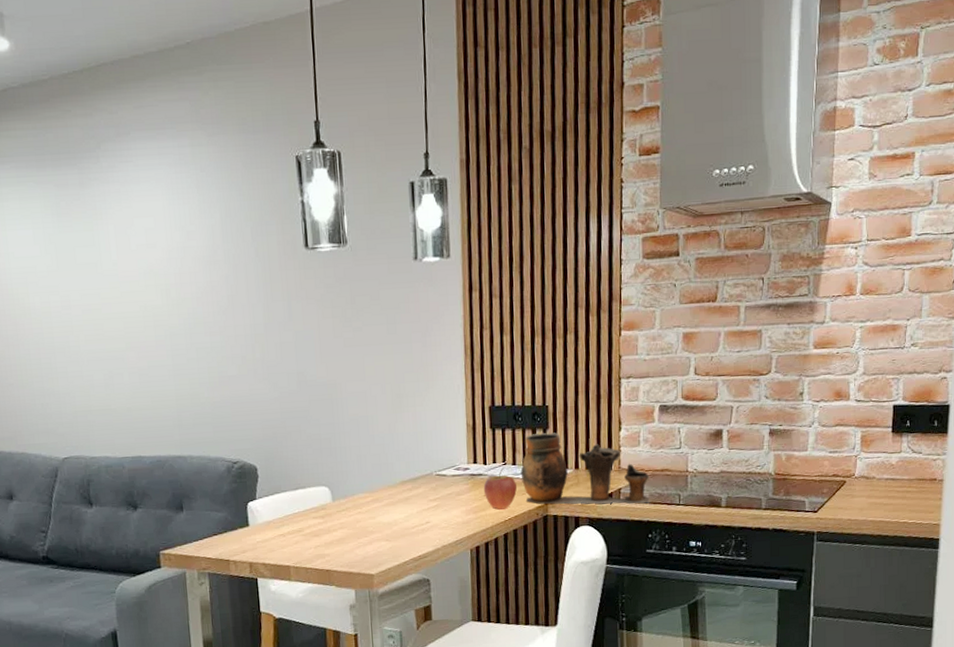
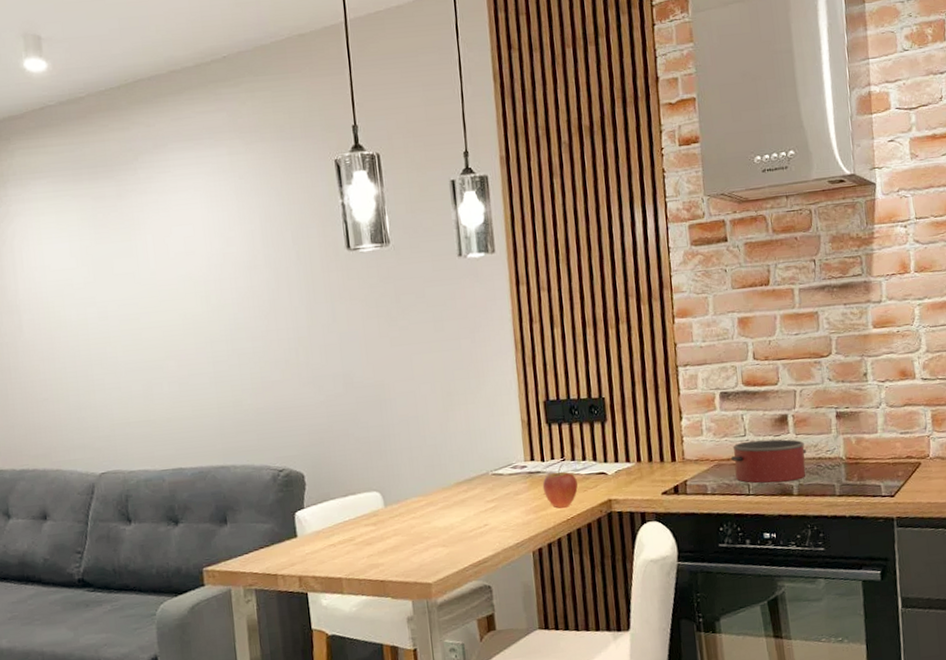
pottery set: present [520,432,650,505] -> none [580,425,718,501]
cooking pot: none [665,453,737,495] -> present [731,439,806,484]

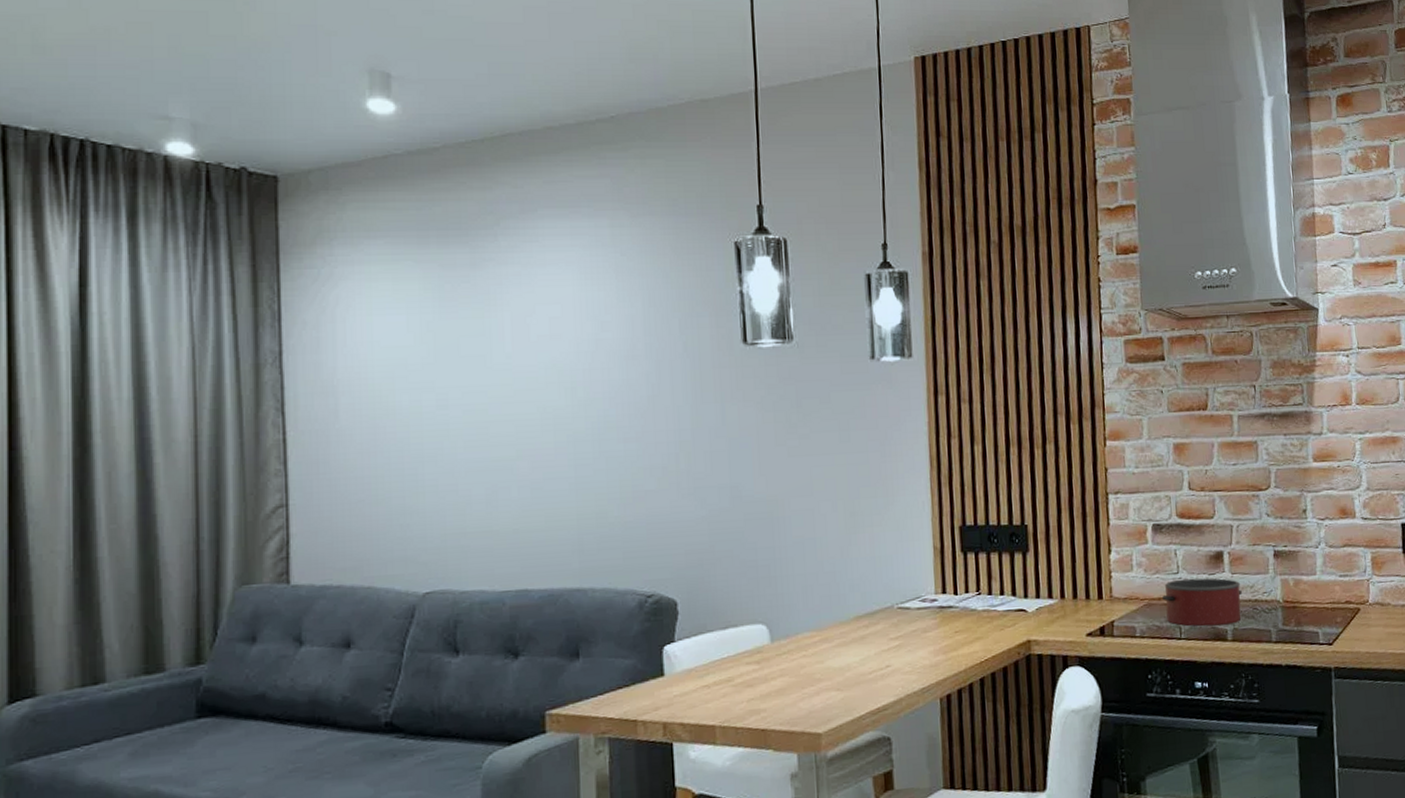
fruit: present [542,464,578,508] -> none [954,598,994,649]

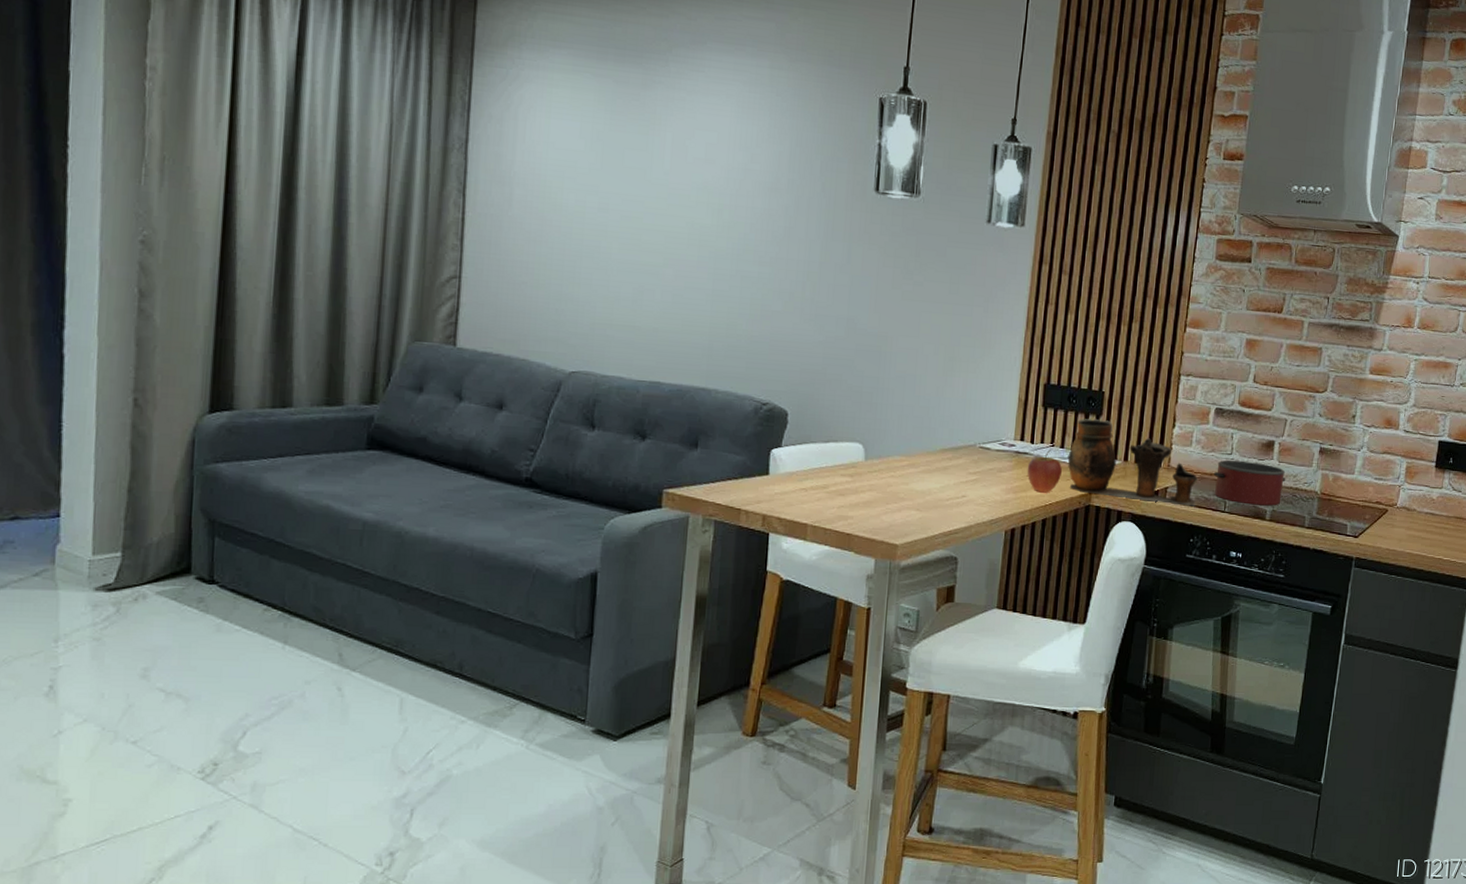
fruit: none [954,598,994,649] -> present [1027,449,1062,493]
pottery set: none [997,556,1148,641] -> present [1067,418,1198,506]

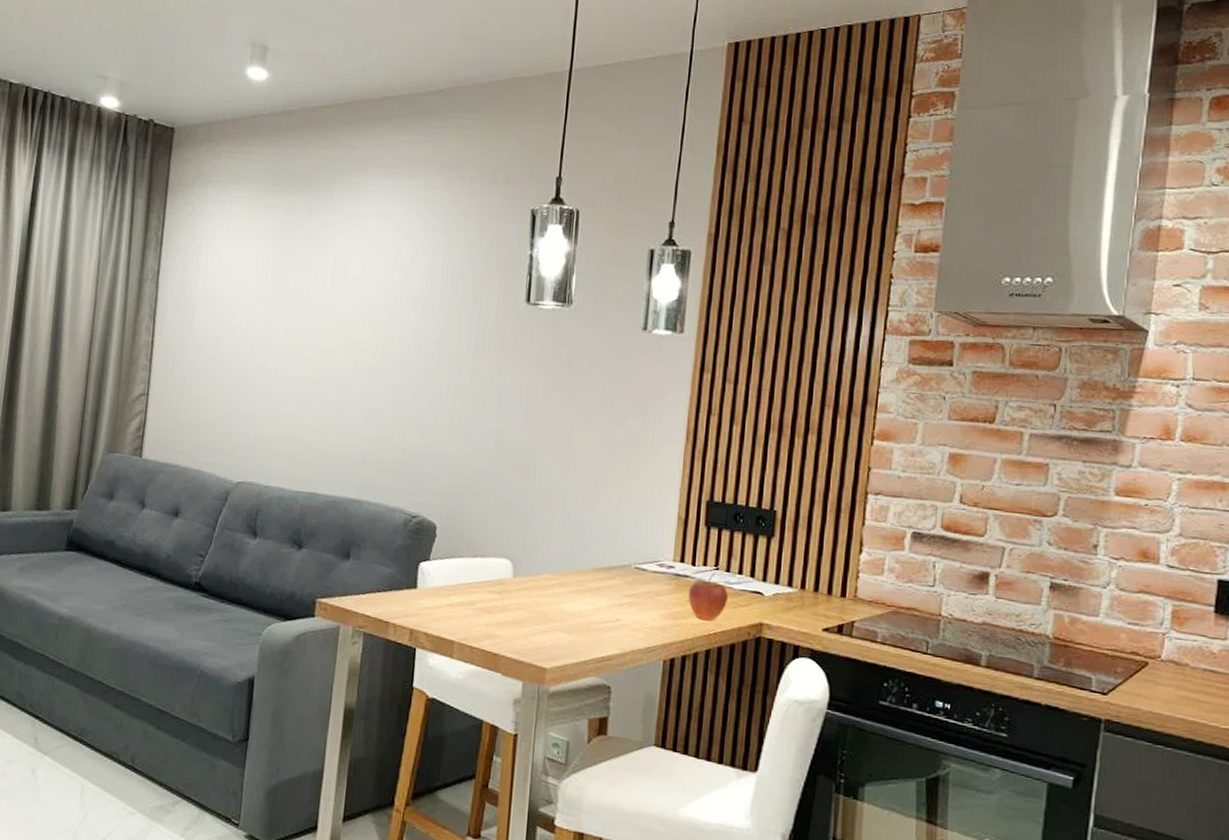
pottery set: present [1067,418,1198,506] -> none [734,540,893,645]
cooking pot: present [1214,460,1286,507] -> none [912,593,1006,650]

